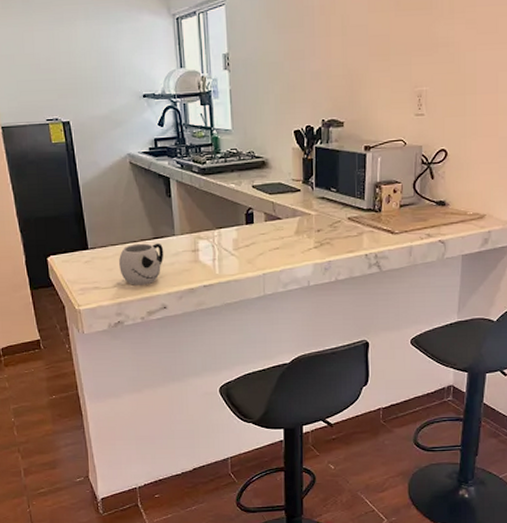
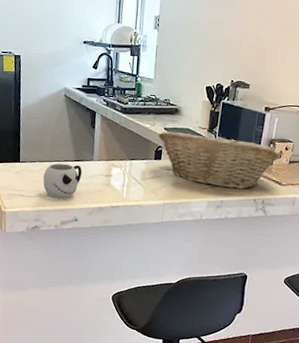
fruit basket: none [246,183,389,247] -> present [158,131,280,189]

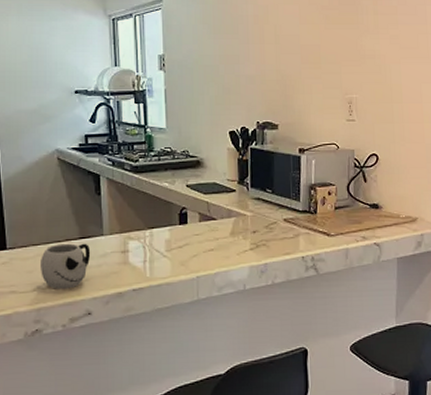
fruit basket: present [158,131,280,189] -> none [180,184,324,248]

